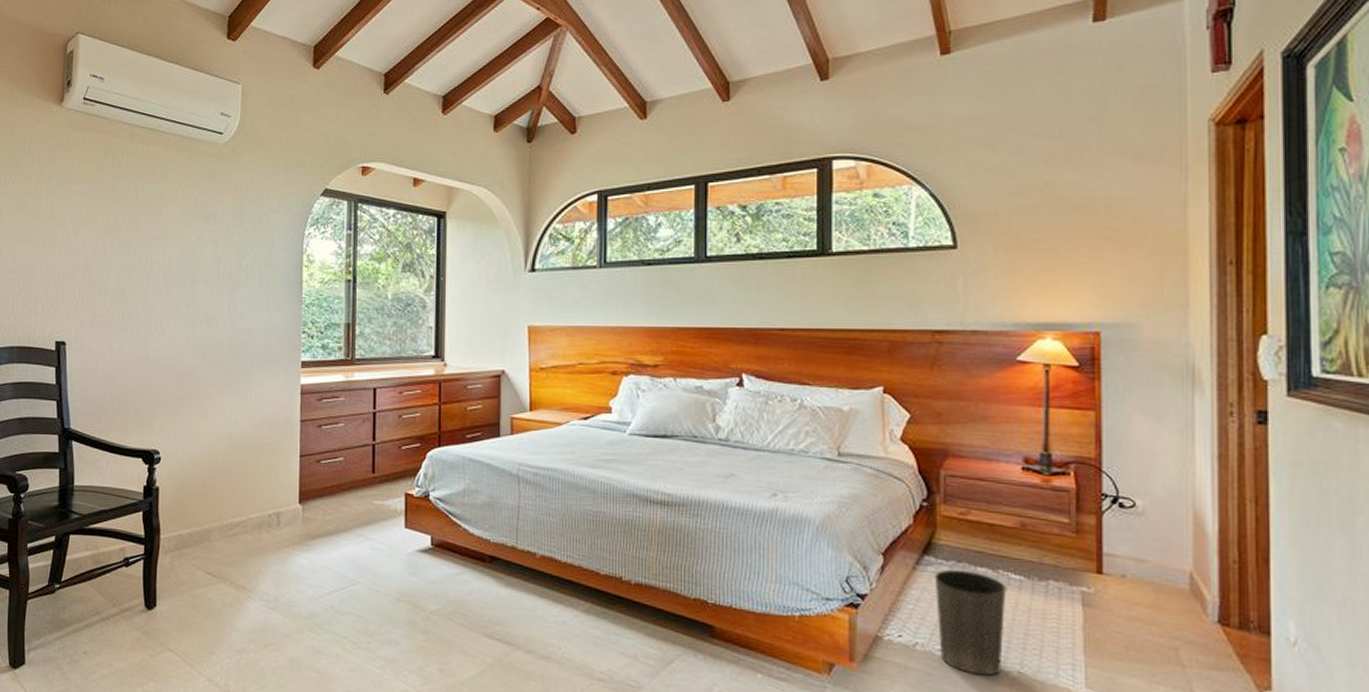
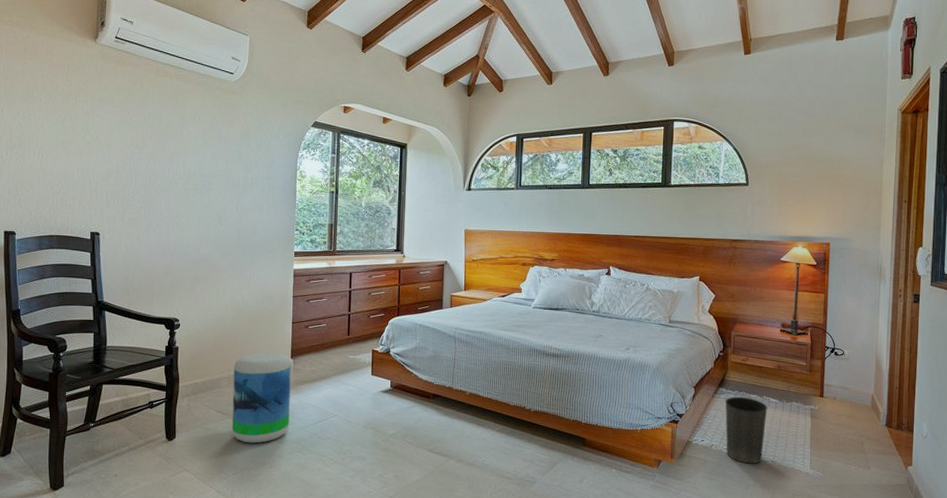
stool: none [225,495,300,617] -> present [231,352,291,444]

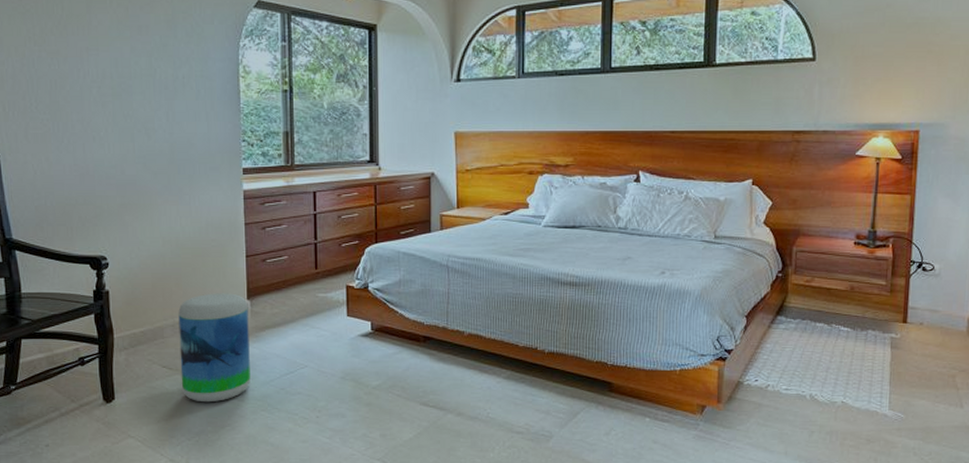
waste basket: present [725,396,768,464] -> none [784,326,837,406]

